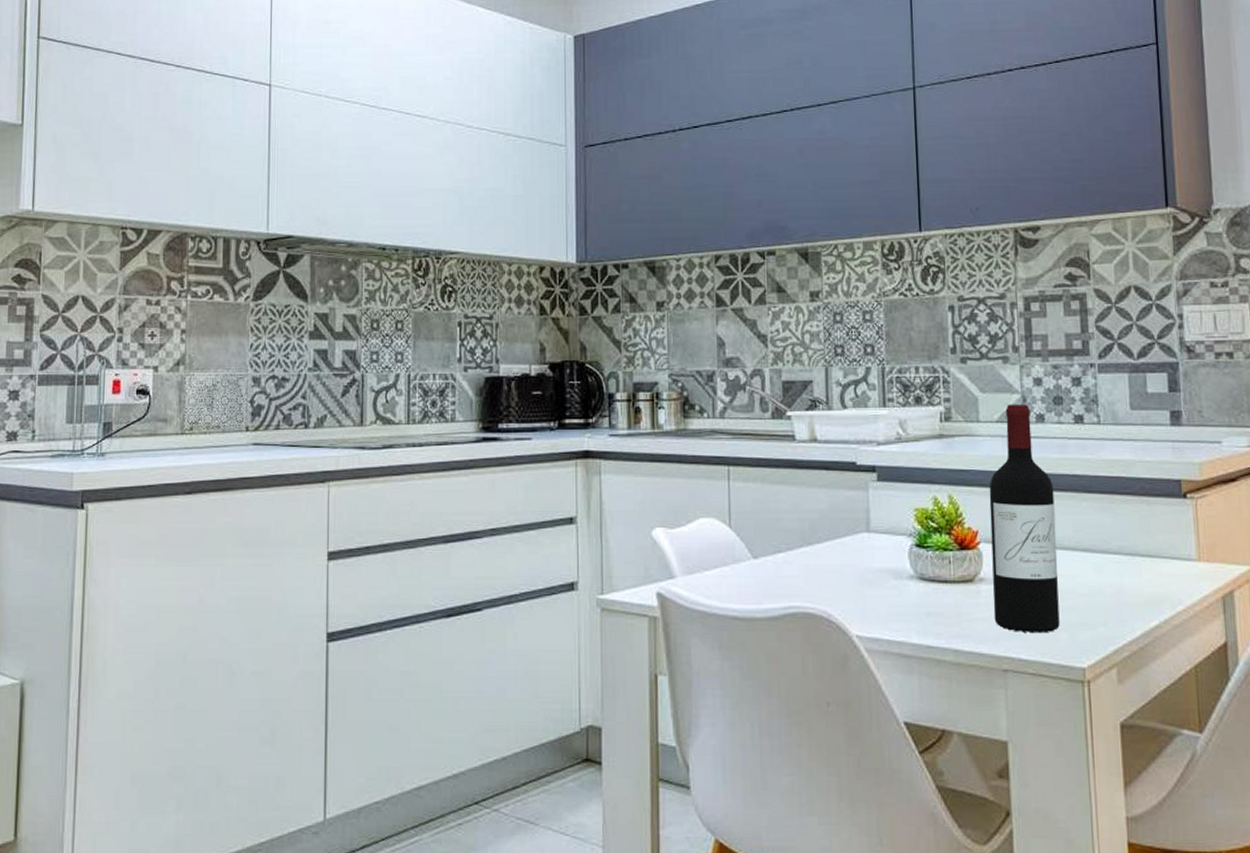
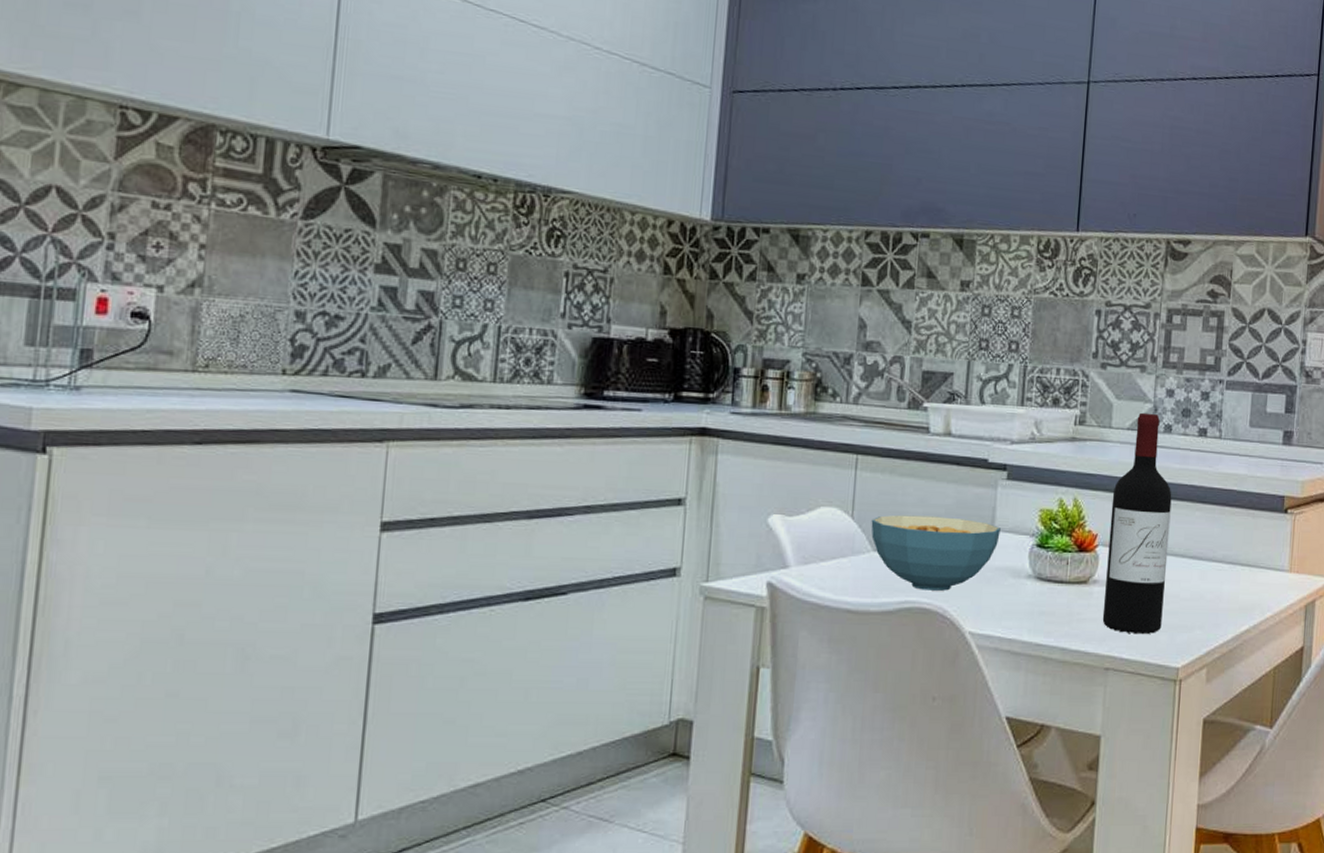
cereal bowl: none [748,521,877,595] -> present [871,514,1001,591]

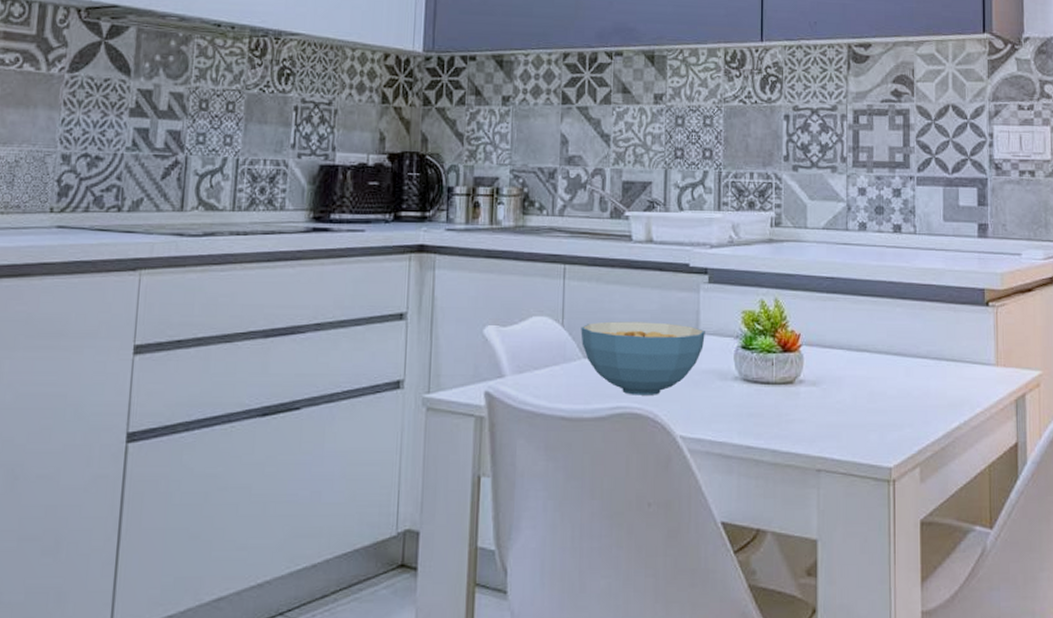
wine bottle: present [1102,412,1172,635] -> none [811,212,872,434]

